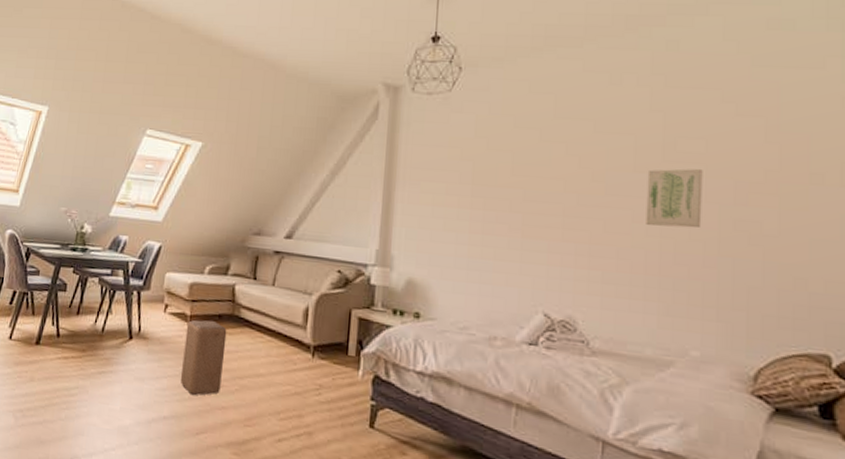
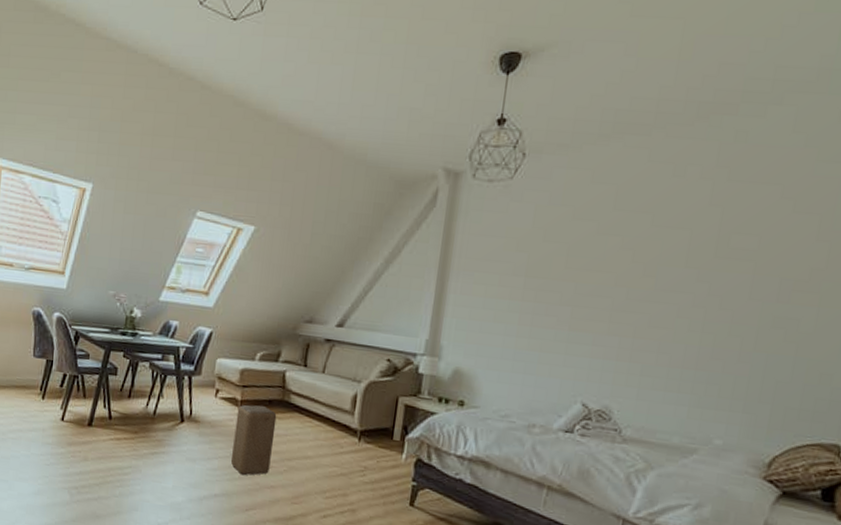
wall art: present [646,168,703,229] -> none [689,265,752,325]

